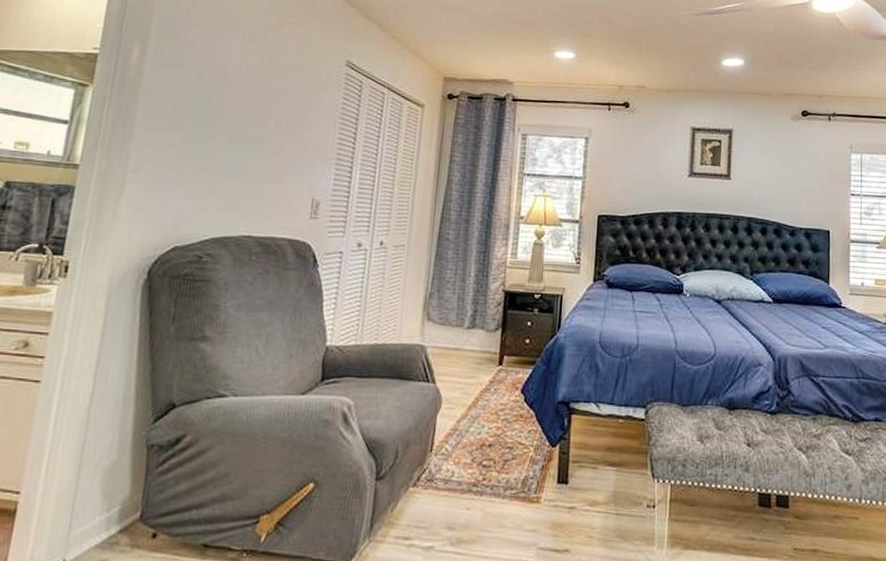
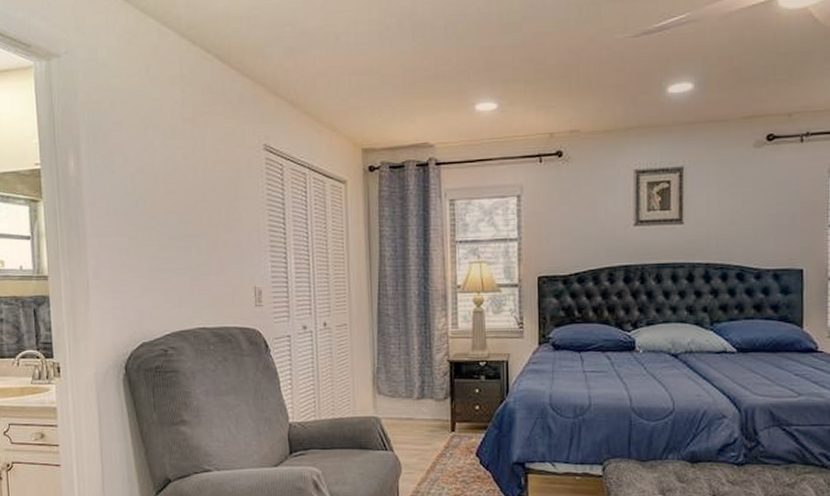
soap dispenser: present [21,241,51,290] -> none [25,347,46,390]

